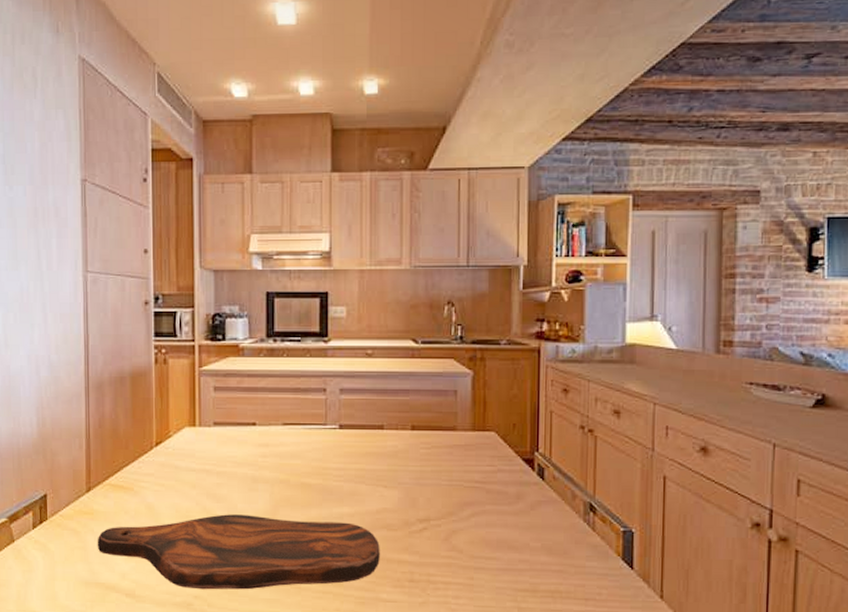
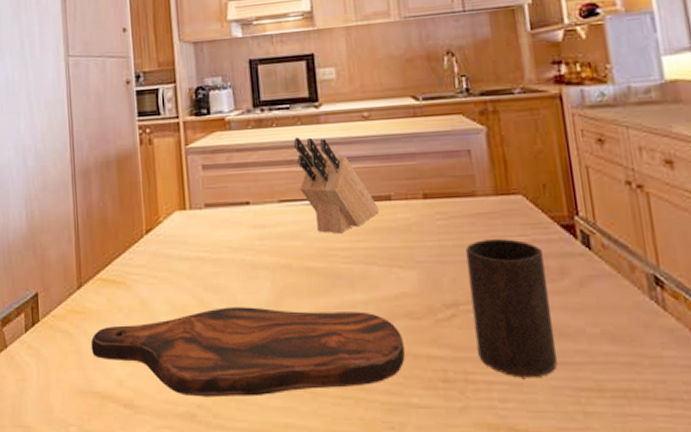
knife block: none [302,367,372,456] -> present [294,136,380,234]
cup: none [441,467,506,581] -> present [465,239,558,378]

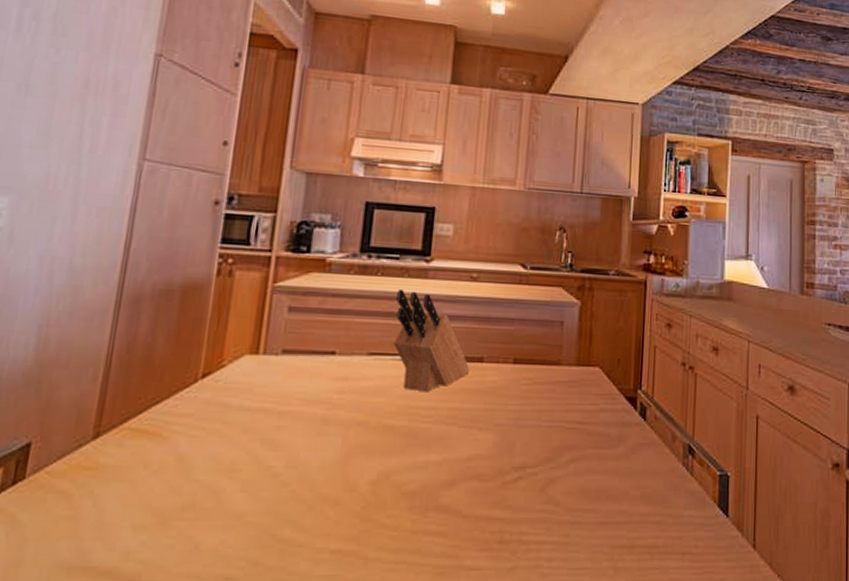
cutting board: present [90,307,405,398] -> none [94,466,468,568]
cup: present [465,239,558,378] -> none [535,406,608,538]

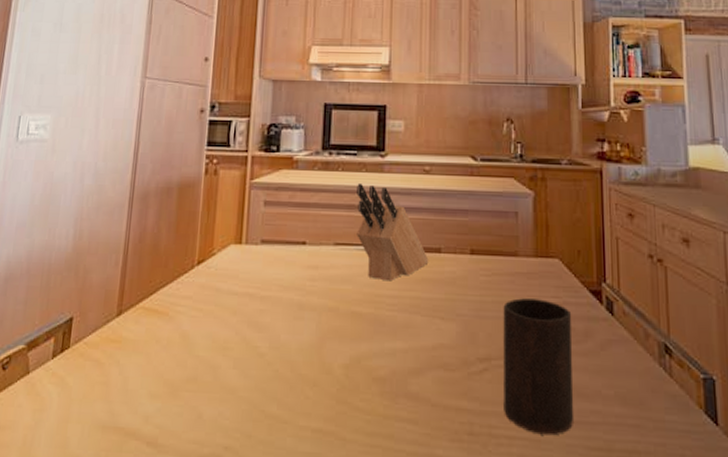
cup: none [535,406,608,538] -> present [503,298,574,436]

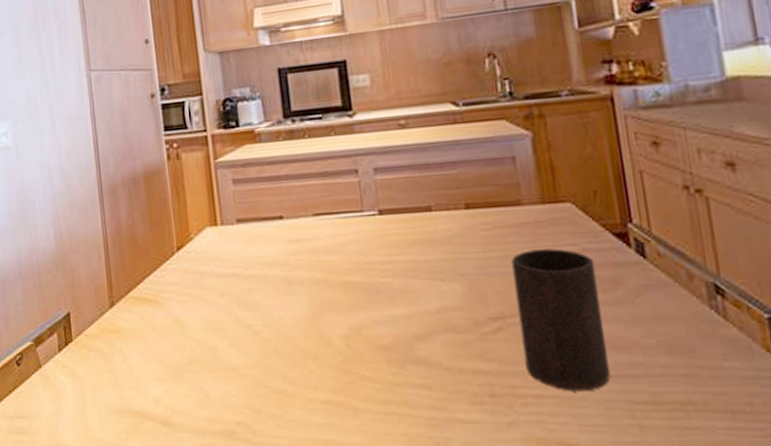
knife block: present [357,182,429,281] -> none [327,147,420,247]

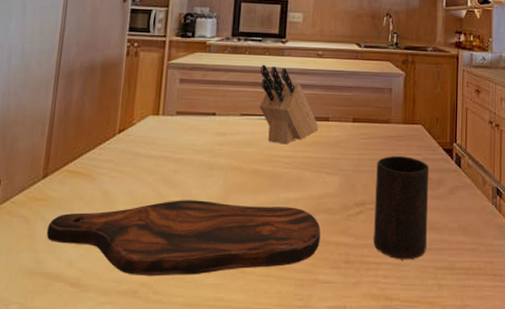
cutting board: none [125,323,449,415] -> present [46,200,321,277]
knife block: none [327,147,420,247] -> present [259,64,319,145]

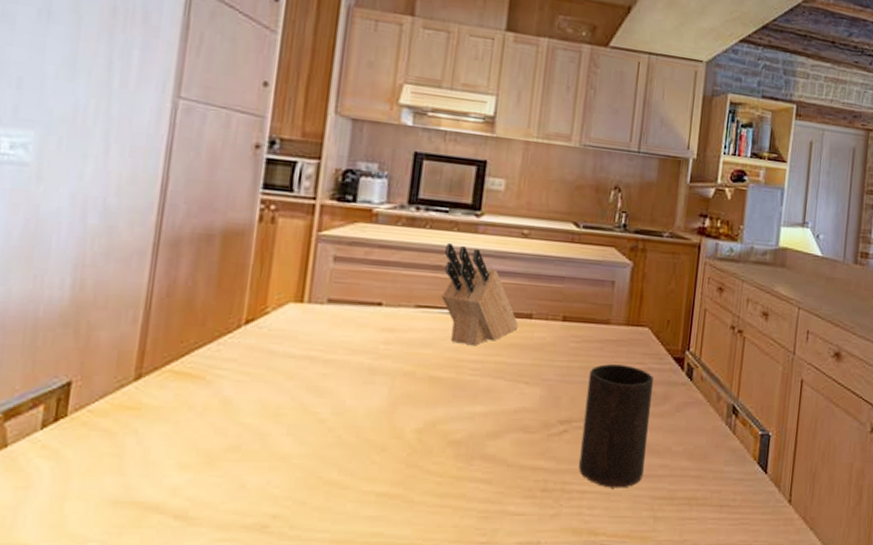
cutting board: present [46,200,321,277] -> none [139,412,514,507]

